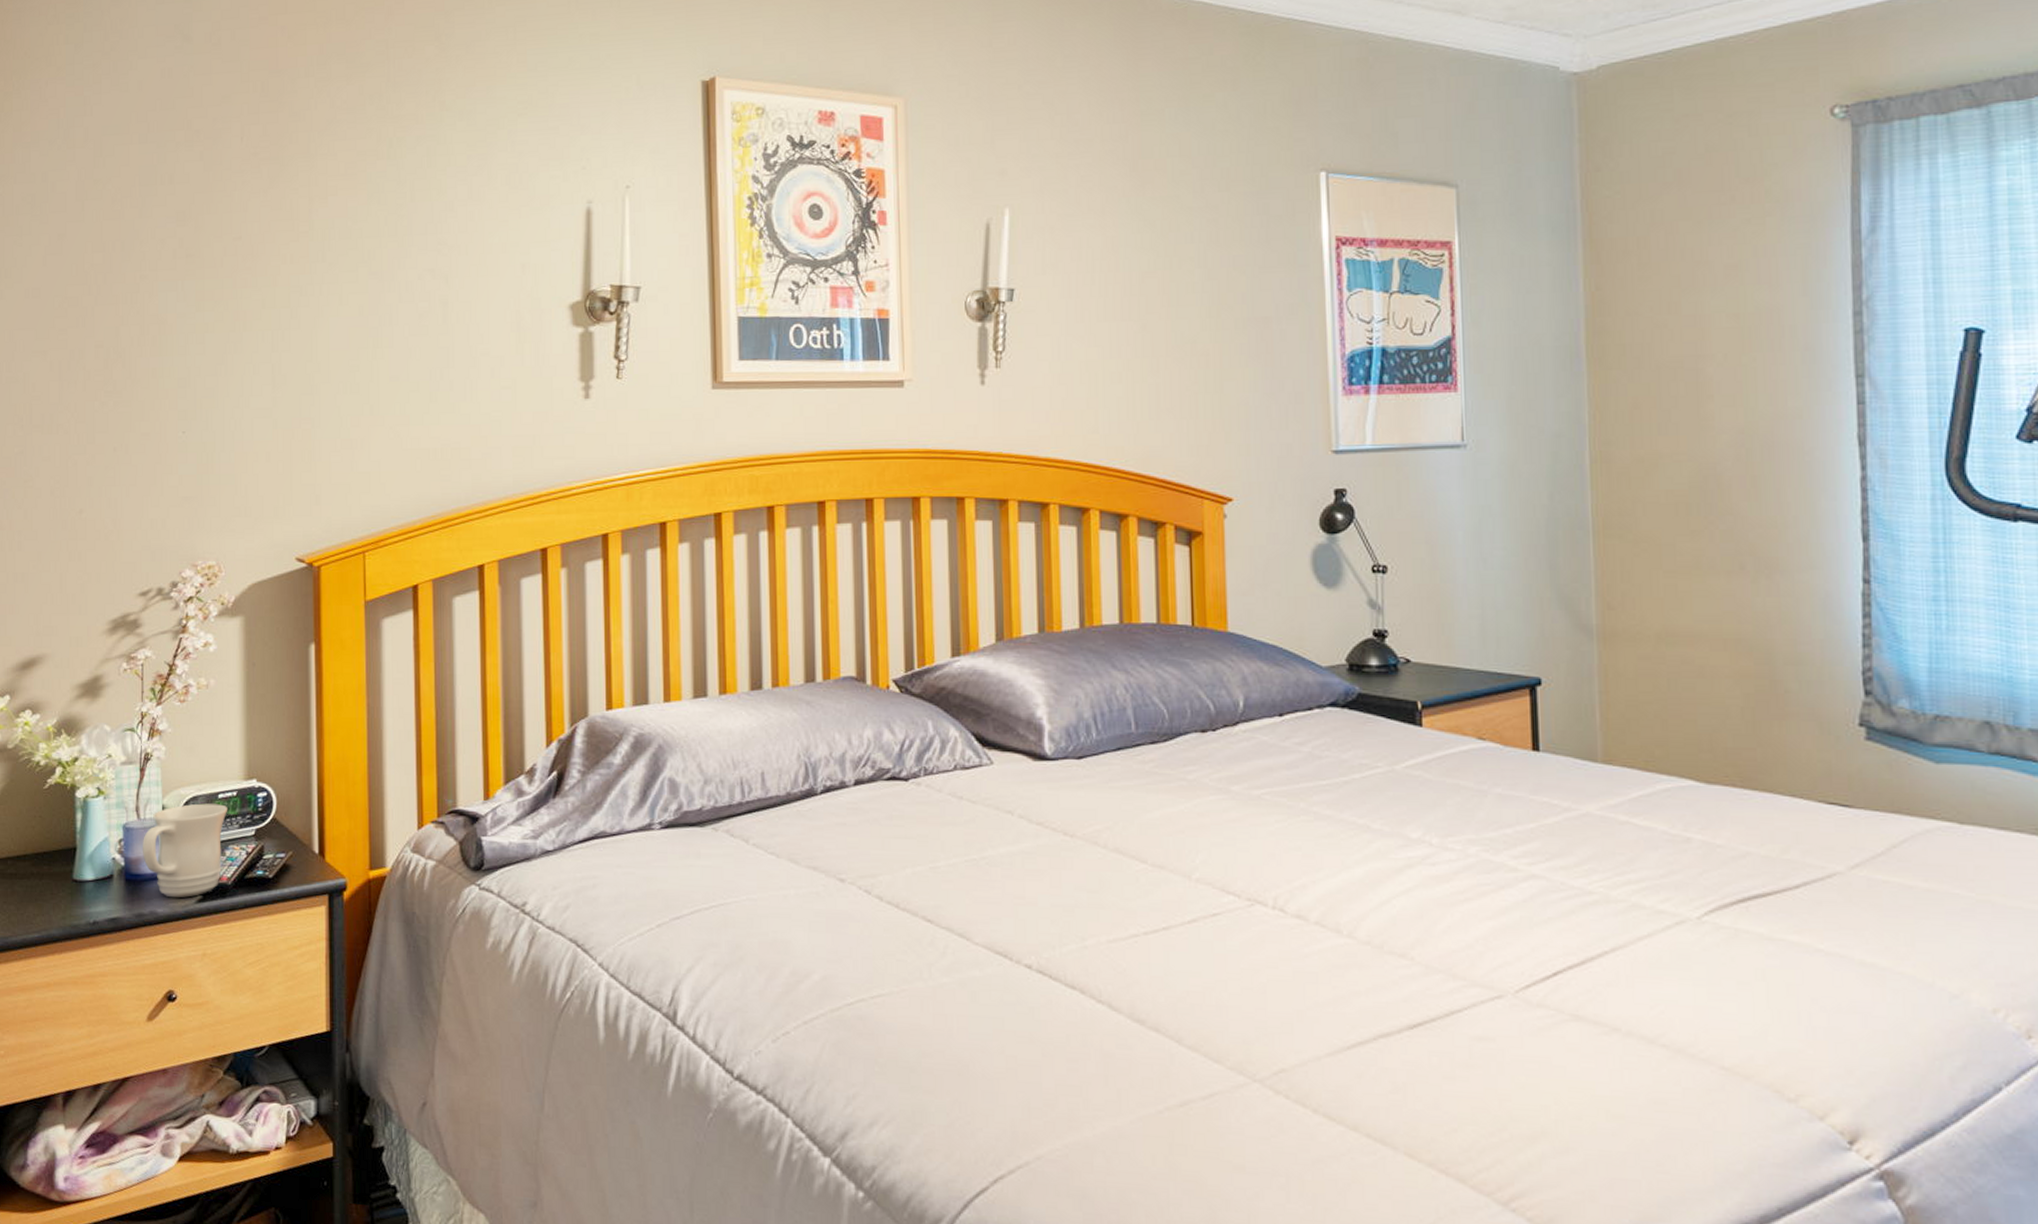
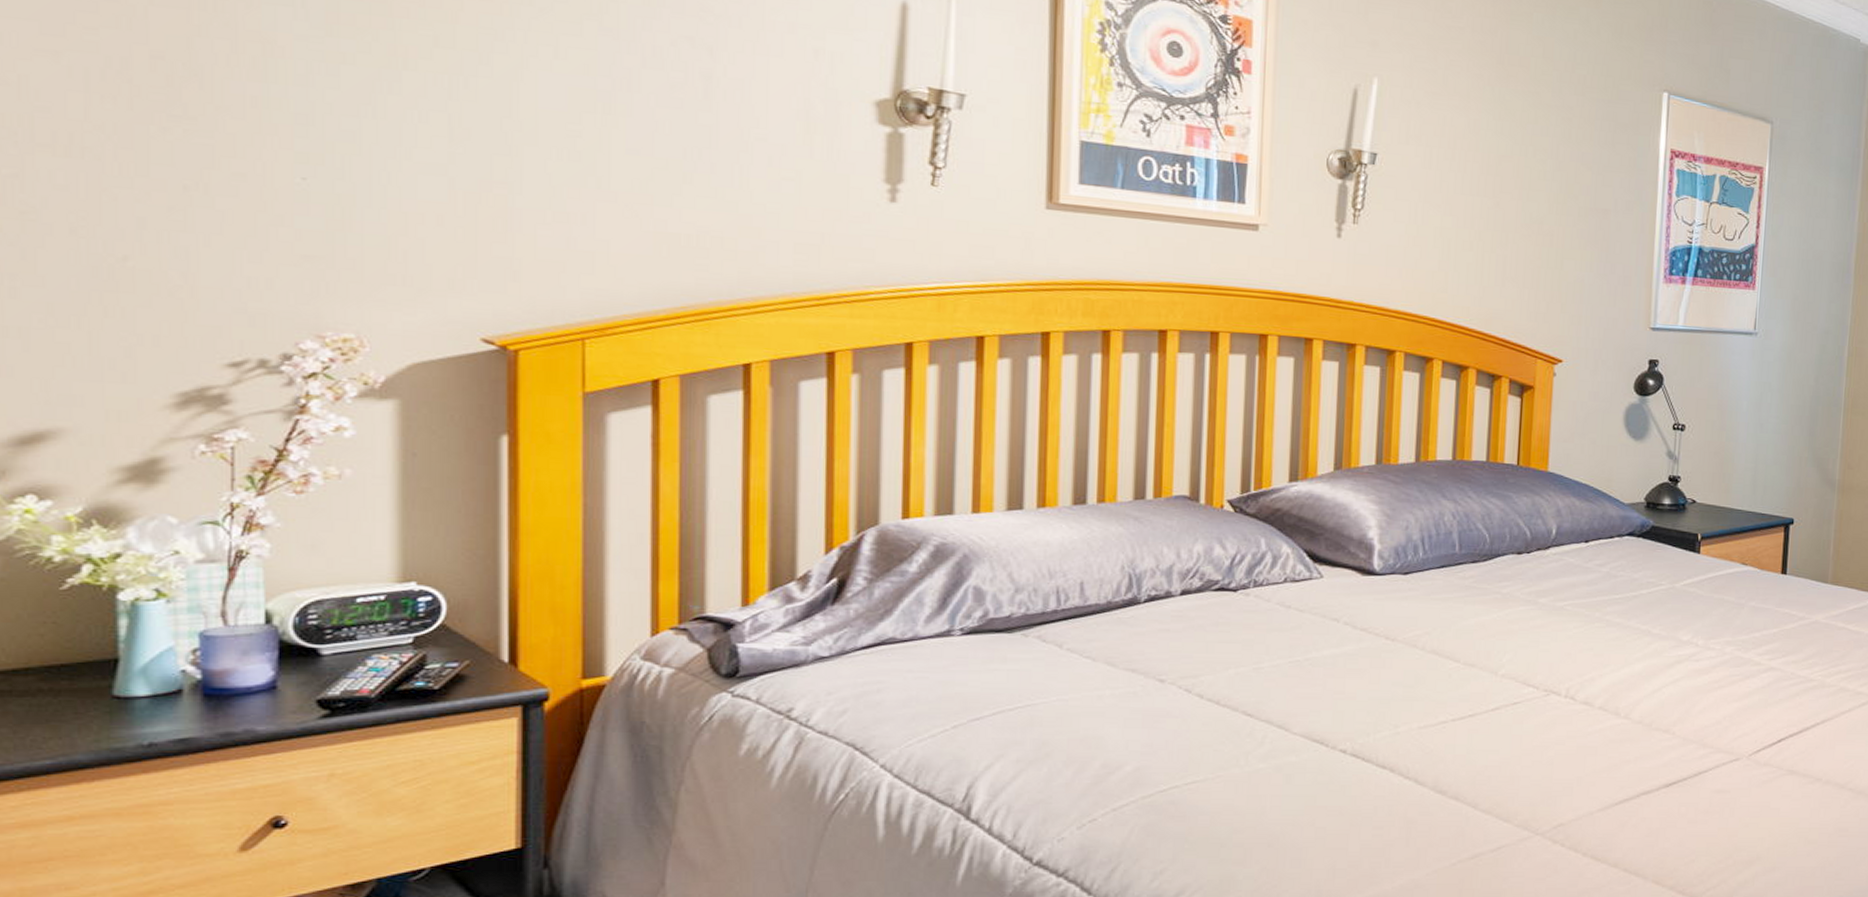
mug: present [143,803,228,897] -> none [233,608,372,713]

